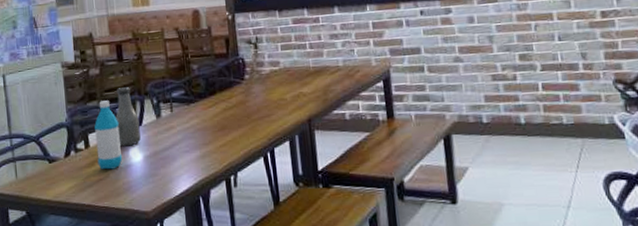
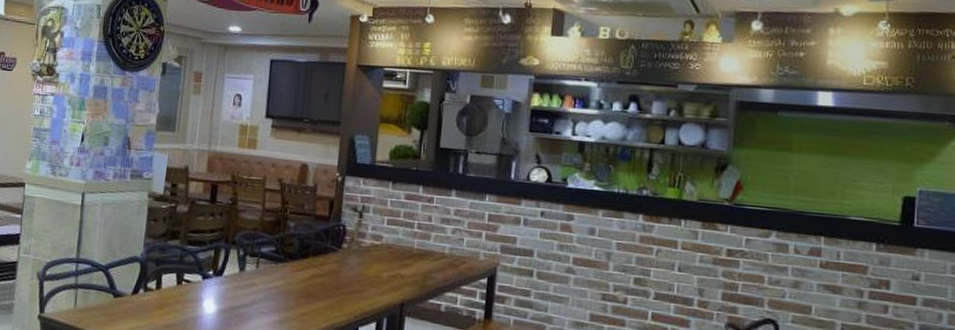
water bottle: present [94,100,123,170] -> none [166,241,198,317]
bottle: present [115,87,141,147] -> none [194,231,221,296]

